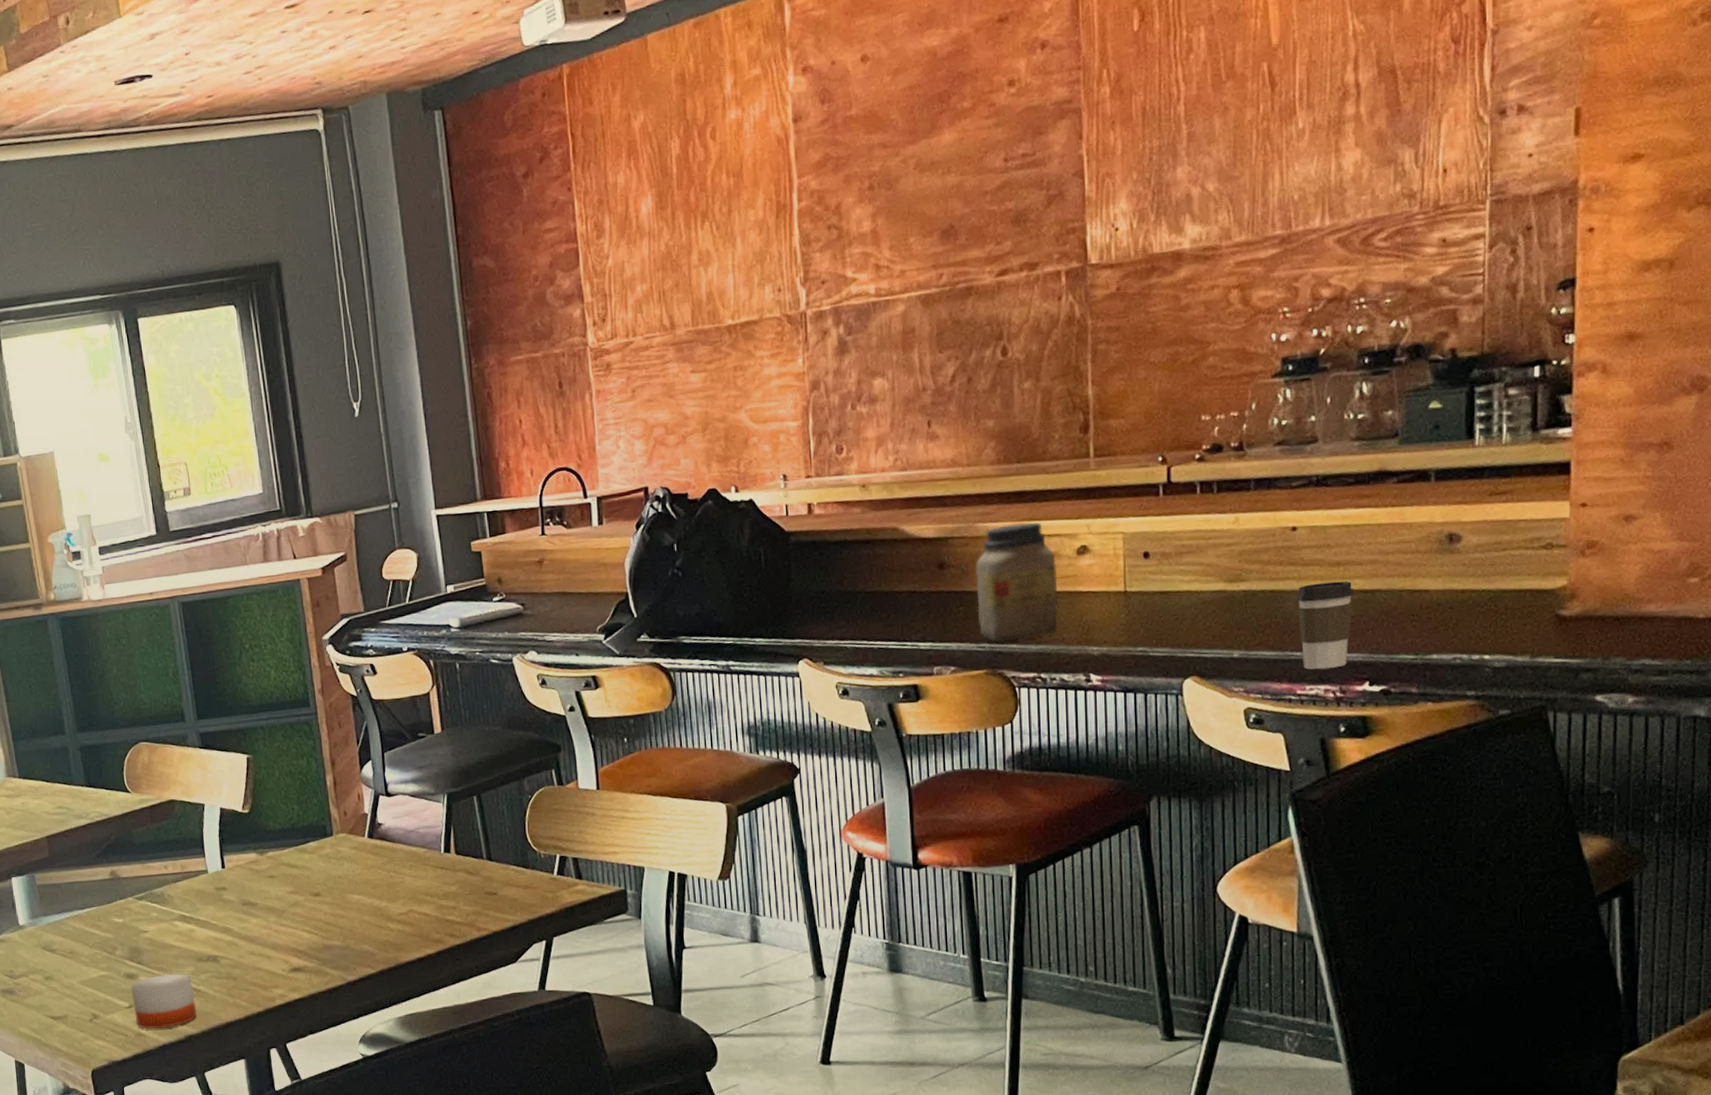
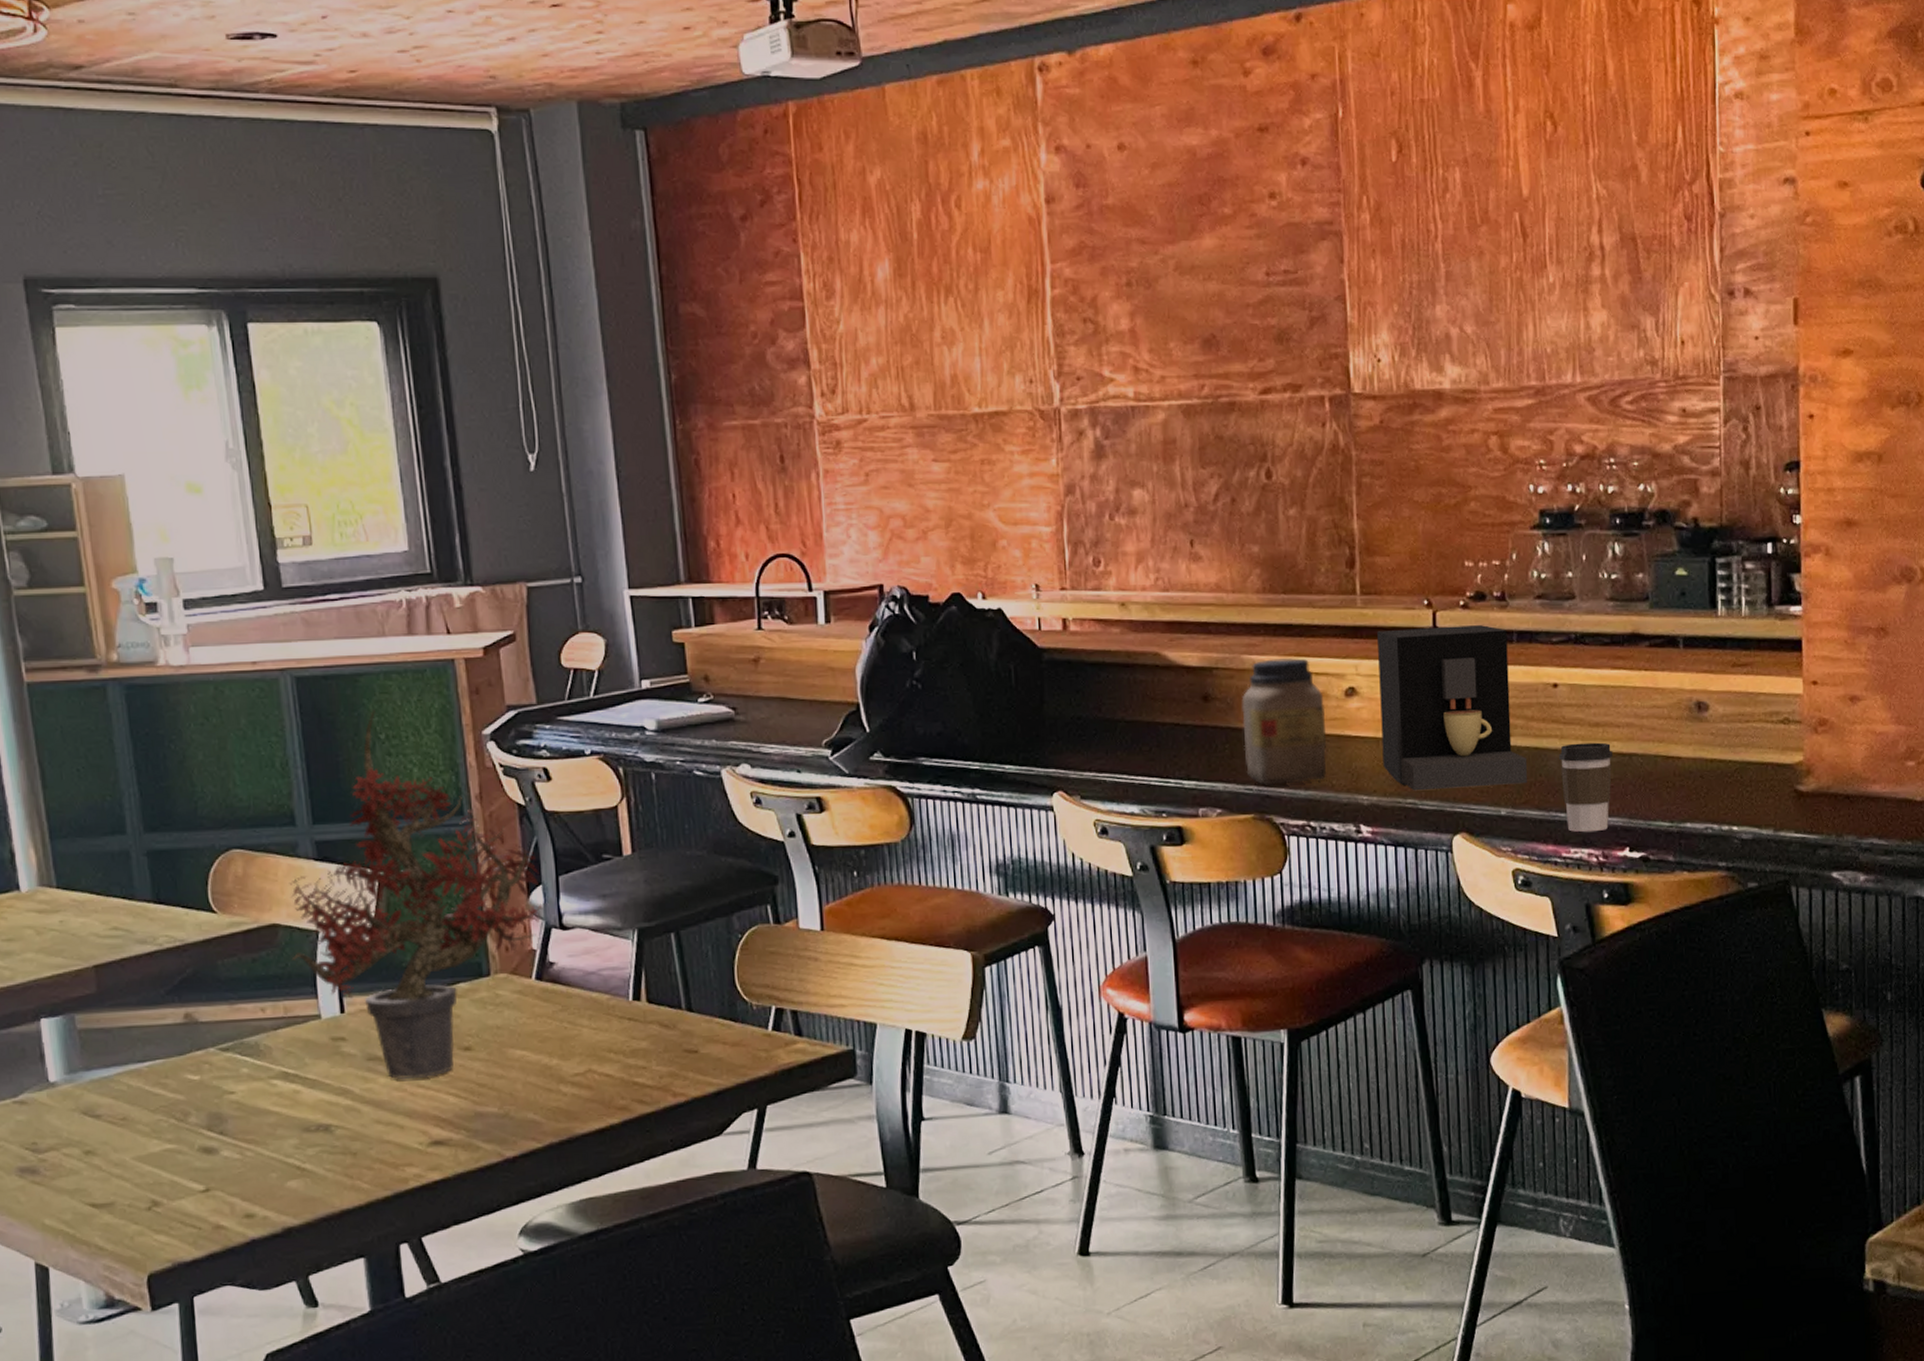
candle: present [131,971,197,1030] -> none [208,1144,301,1221]
potted plant: none [181,625,372,920] -> present [289,710,543,1080]
coffee maker: none [1110,476,1262,640] -> present [1377,625,1527,791]

